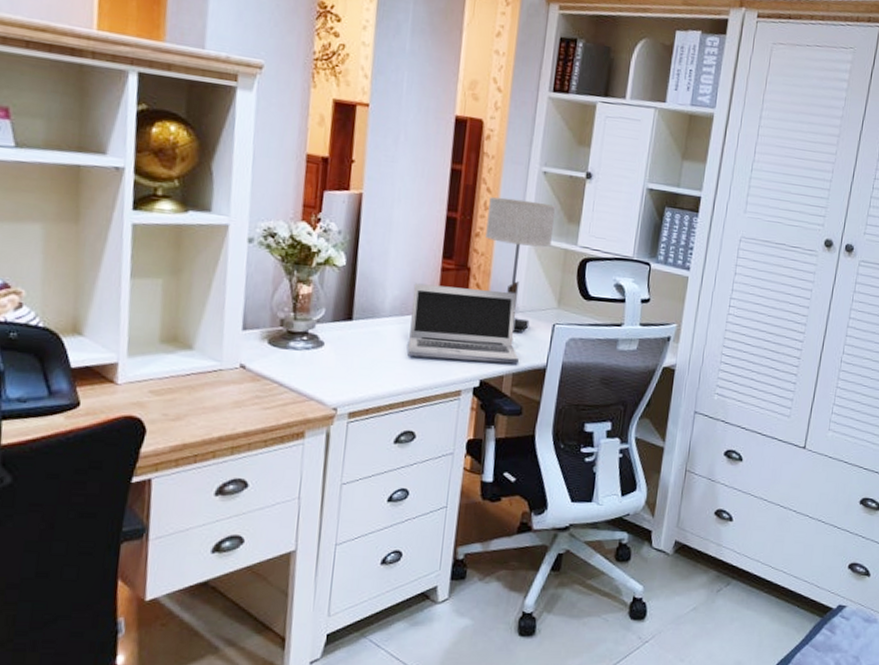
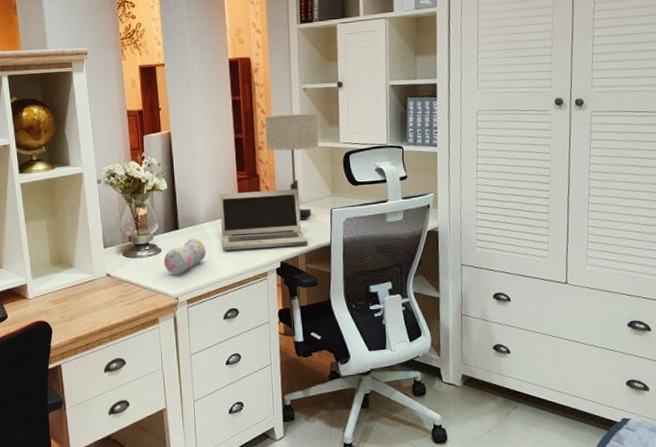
pencil case: none [324,335,386,379] -> present [163,239,206,275]

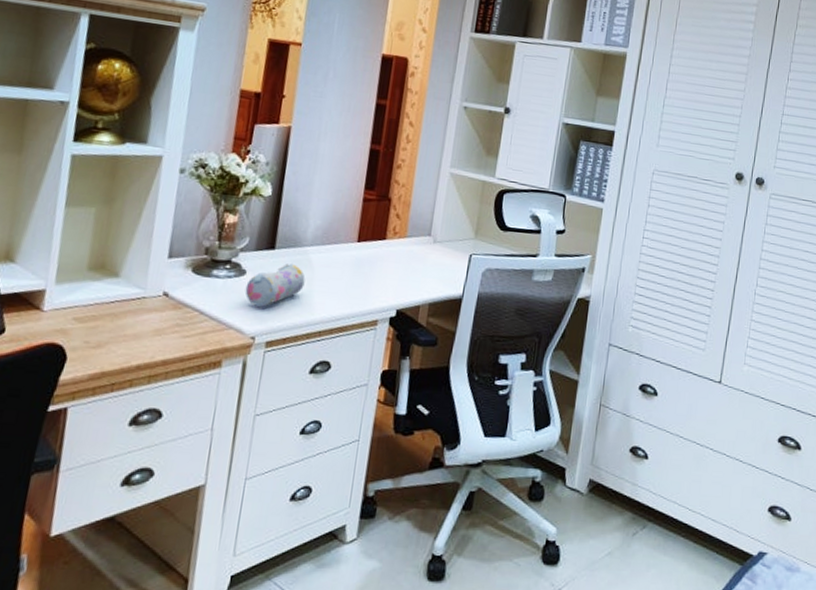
laptop: present [219,188,308,251] -> none [327,213,435,293]
table lamp: present [265,113,320,220] -> none [407,130,475,263]

